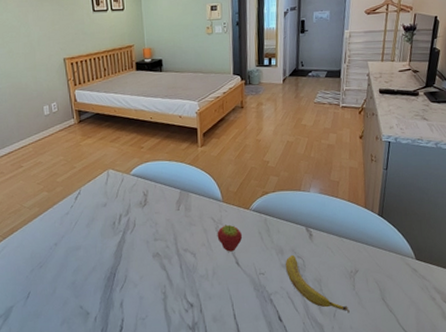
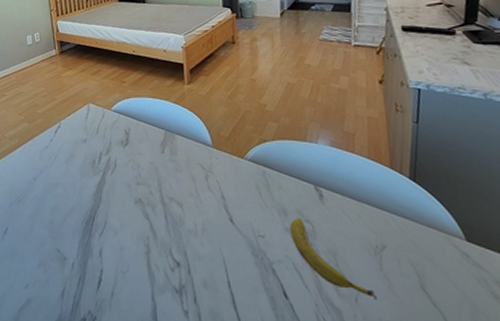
fruit: present [217,224,243,252] -> none [207,174,237,206]

